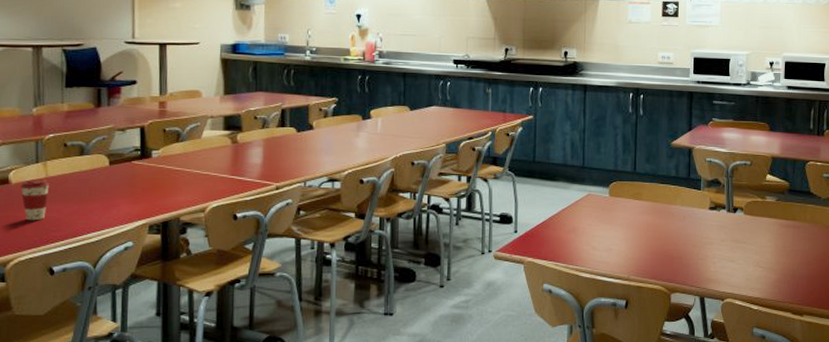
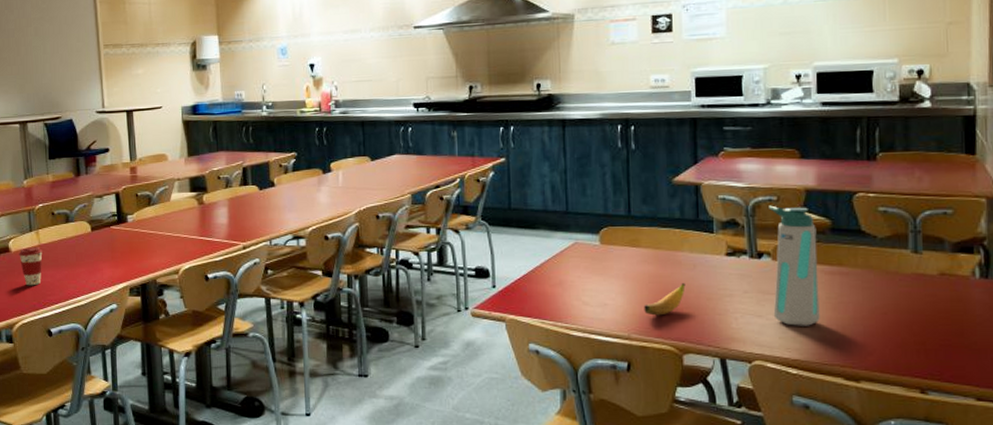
banana: none [642,232,676,260] -> present [643,283,686,316]
water bottle: none [742,168,778,270] -> present [769,205,820,326]

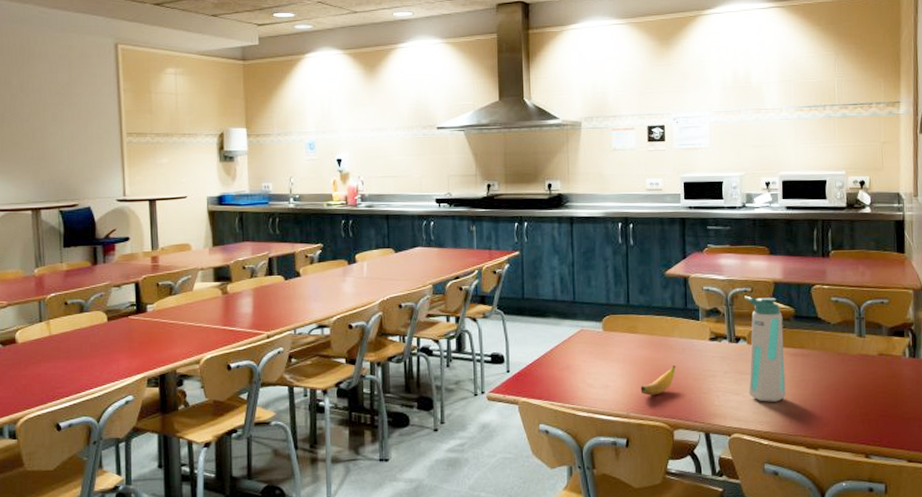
coffee cup: present [19,247,43,286] -> none [26,338,53,379]

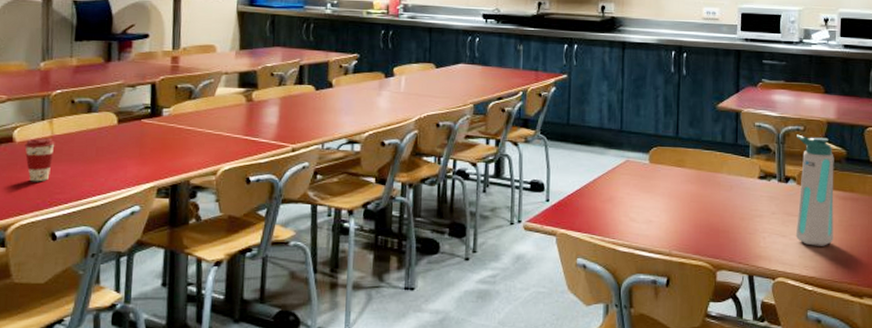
coffee cup: none [26,338,53,379] -> present [24,138,55,182]
banana: present [640,366,676,396] -> none [684,203,723,233]

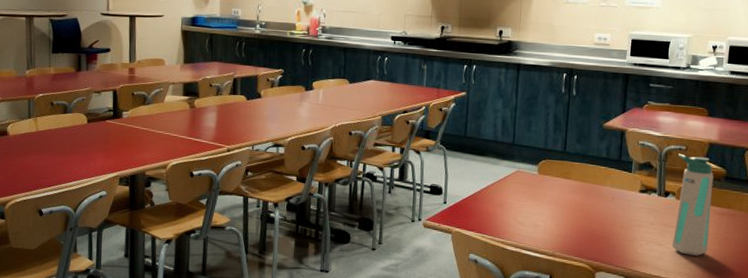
coffee cup: present [24,138,55,182] -> none [16,132,39,169]

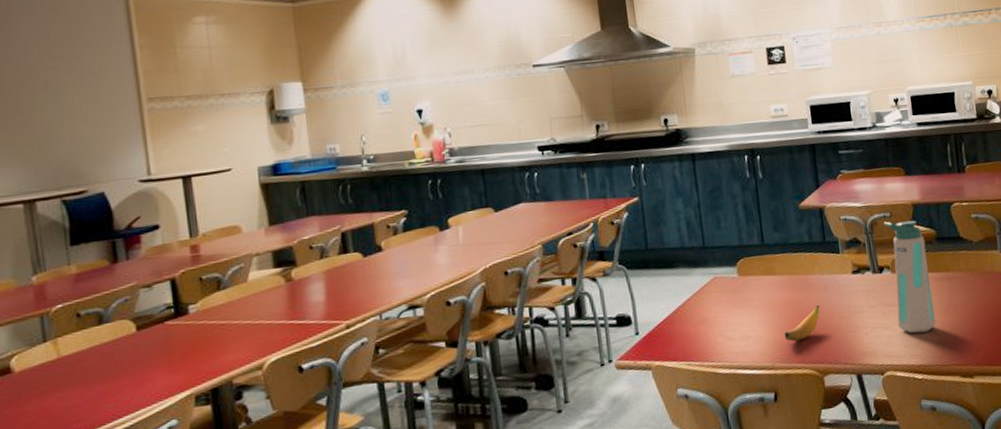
banana: none [568,212,604,238] -> present [784,305,820,342]

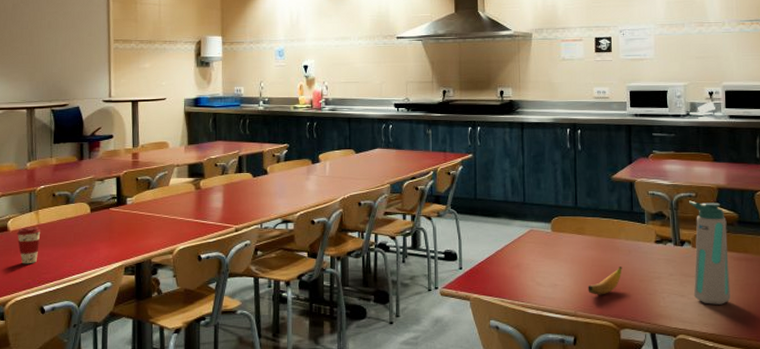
coffee cup: none [26,361,64,415] -> present [17,227,41,264]

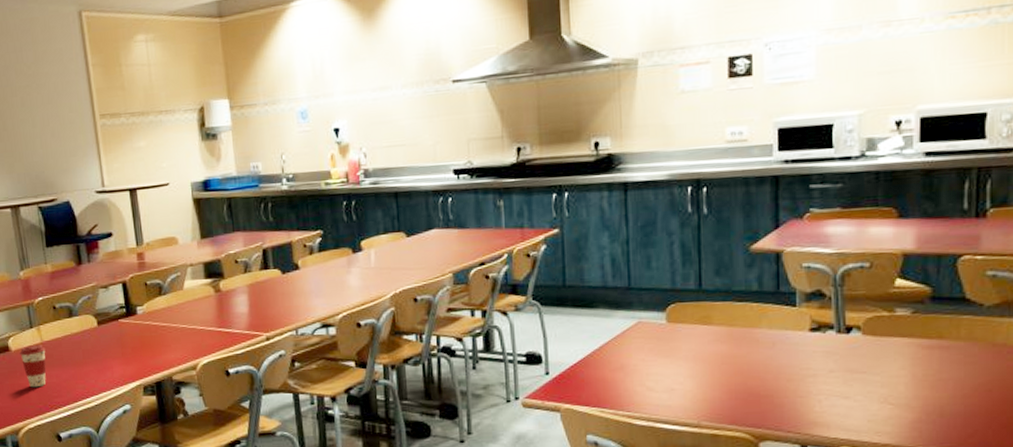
banana: present [588,267,622,295] -> none [715,363,763,401]
water bottle: present [689,200,731,305] -> none [860,272,915,408]

